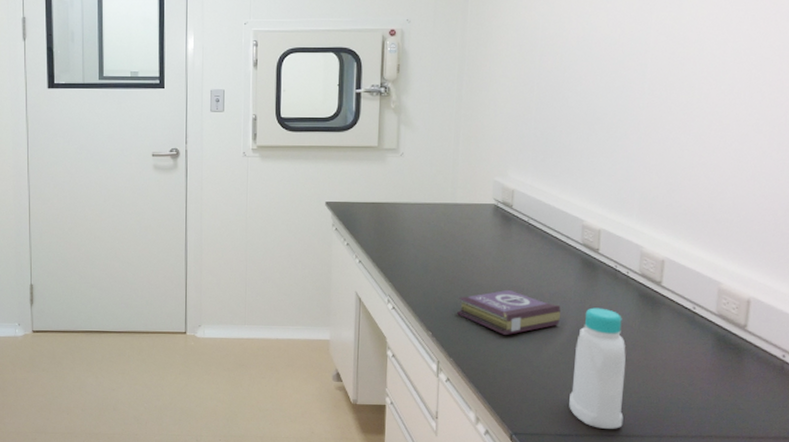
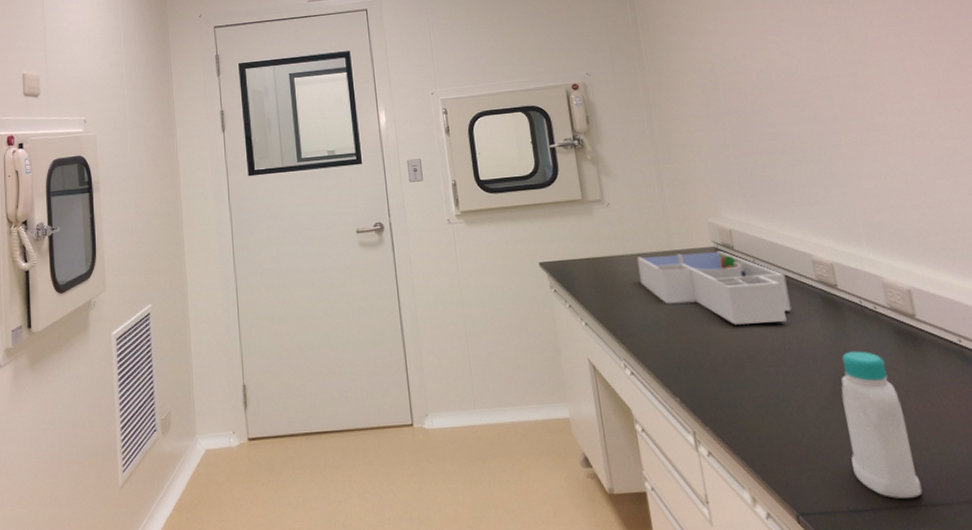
desk organizer: none [418,206,554,276] -> present [636,250,792,325]
book: present [457,289,561,336] -> none [701,339,817,394]

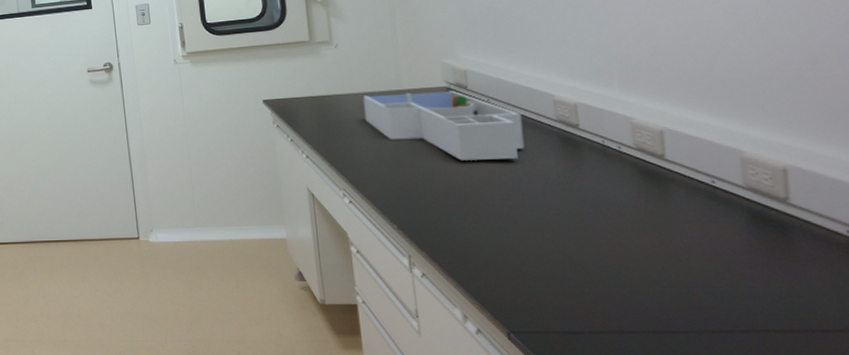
bottle: present [841,351,923,499] -> none [570,188,647,324]

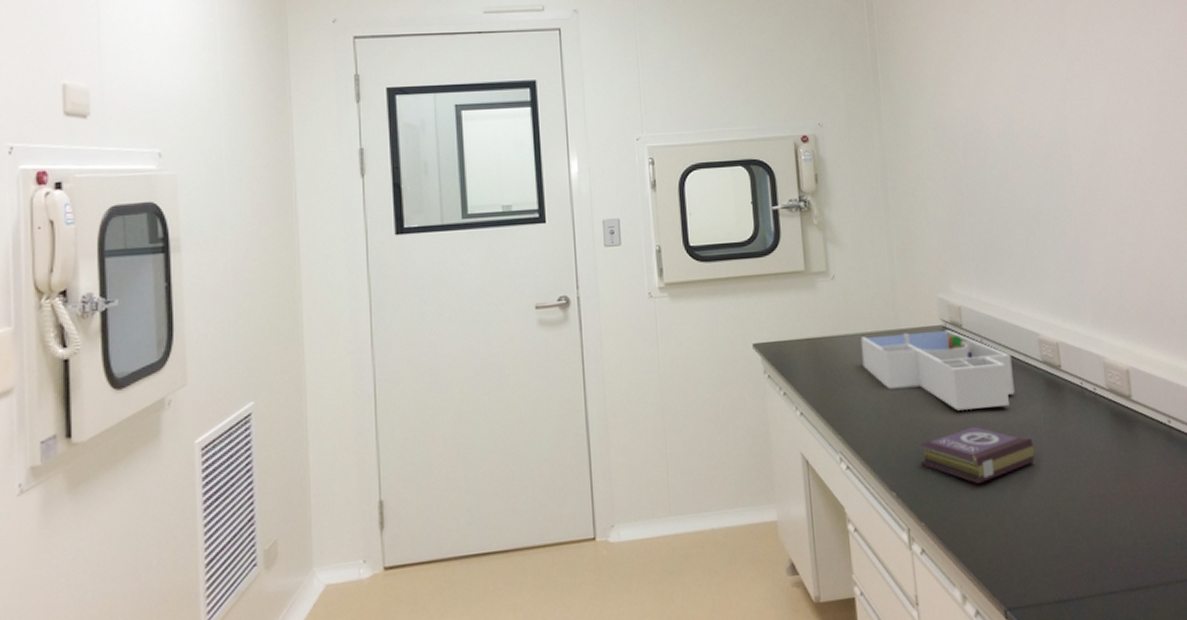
book: none [422,175,546,225] -> present [921,426,1035,485]

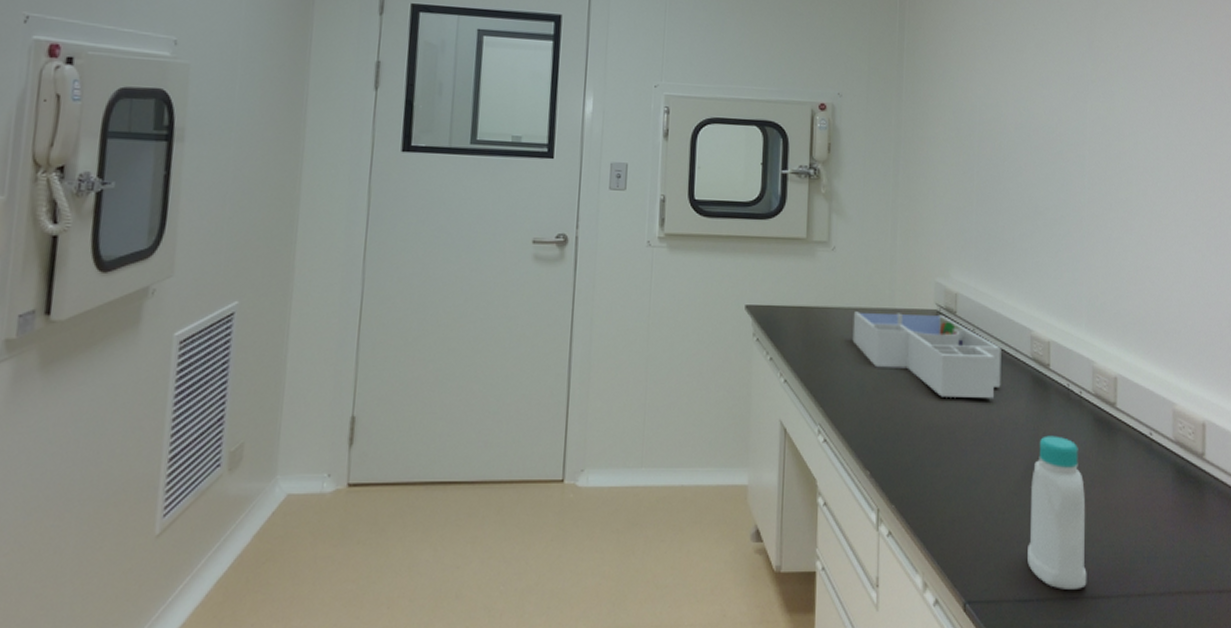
book: present [921,426,1035,485] -> none [899,414,1014,474]
bottle: none [1056,435,1124,586] -> present [1027,435,1087,590]

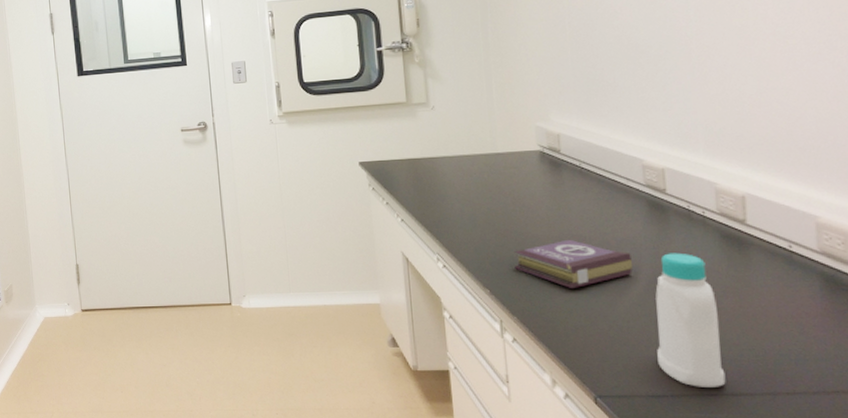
desk organizer: present [852,311,1001,398] -> none [458,154,614,225]
book: none [899,414,1014,474] -> present [515,239,633,289]

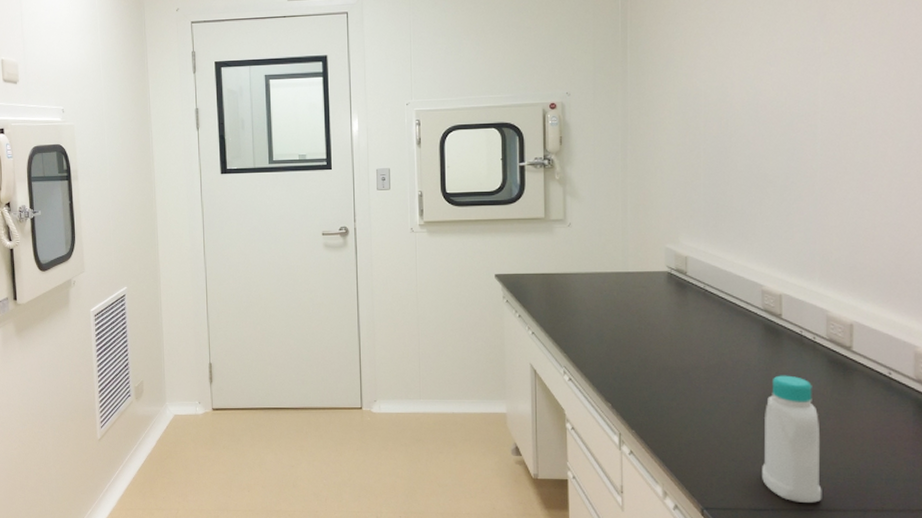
book: present [515,239,633,289] -> none [636,358,746,406]

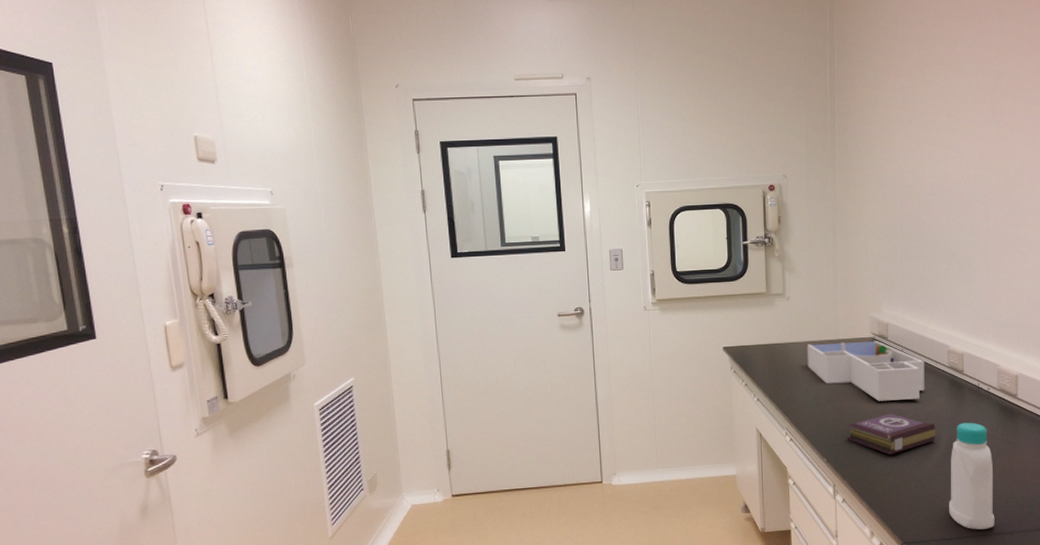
desk organizer: none [590,275,732,344] -> present [807,340,925,401]
book: none [636,358,746,406] -> present [847,413,936,456]

